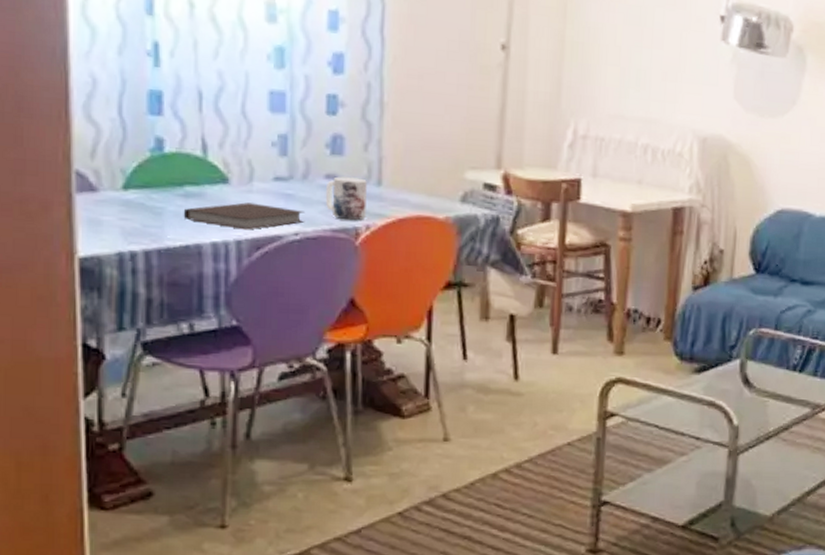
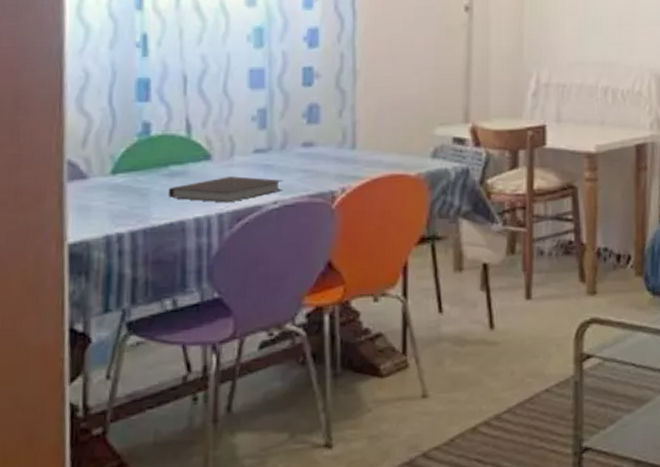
mug: present [325,176,367,221] -> none [302,143,342,185]

